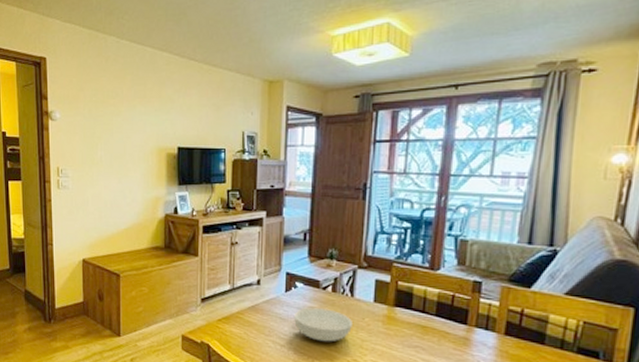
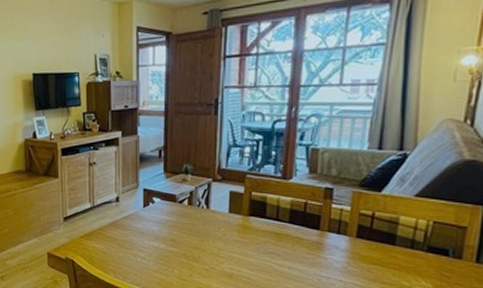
serving bowl: present [294,308,352,342] -> none [153,221,209,253]

